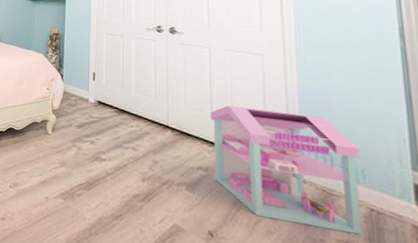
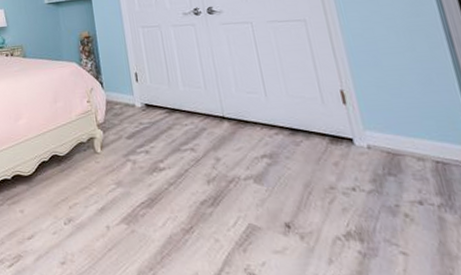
dollhouse: present [210,105,372,235] -> none [264,75,433,195]

